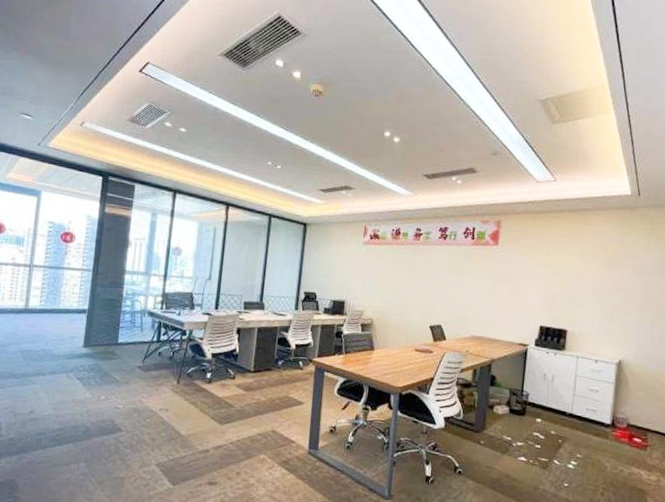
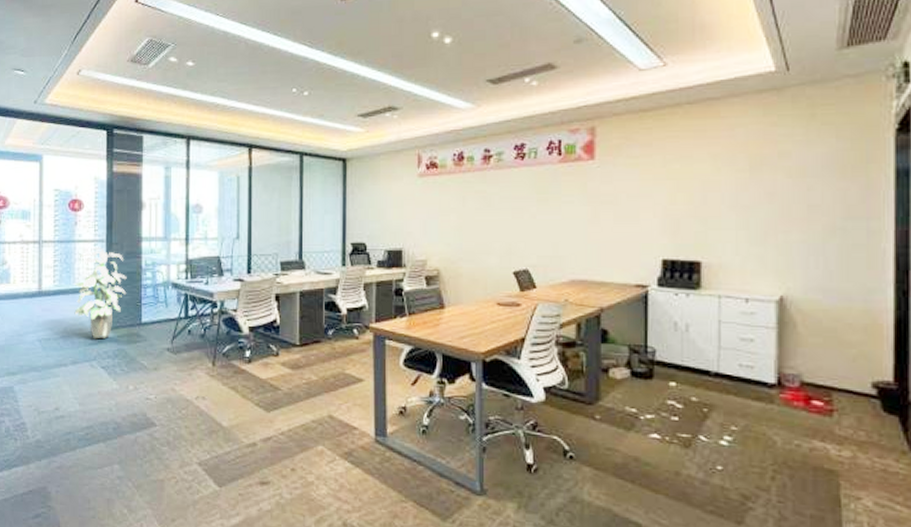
indoor plant: none [56,274,108,354] -> present [73,247,127,339]

